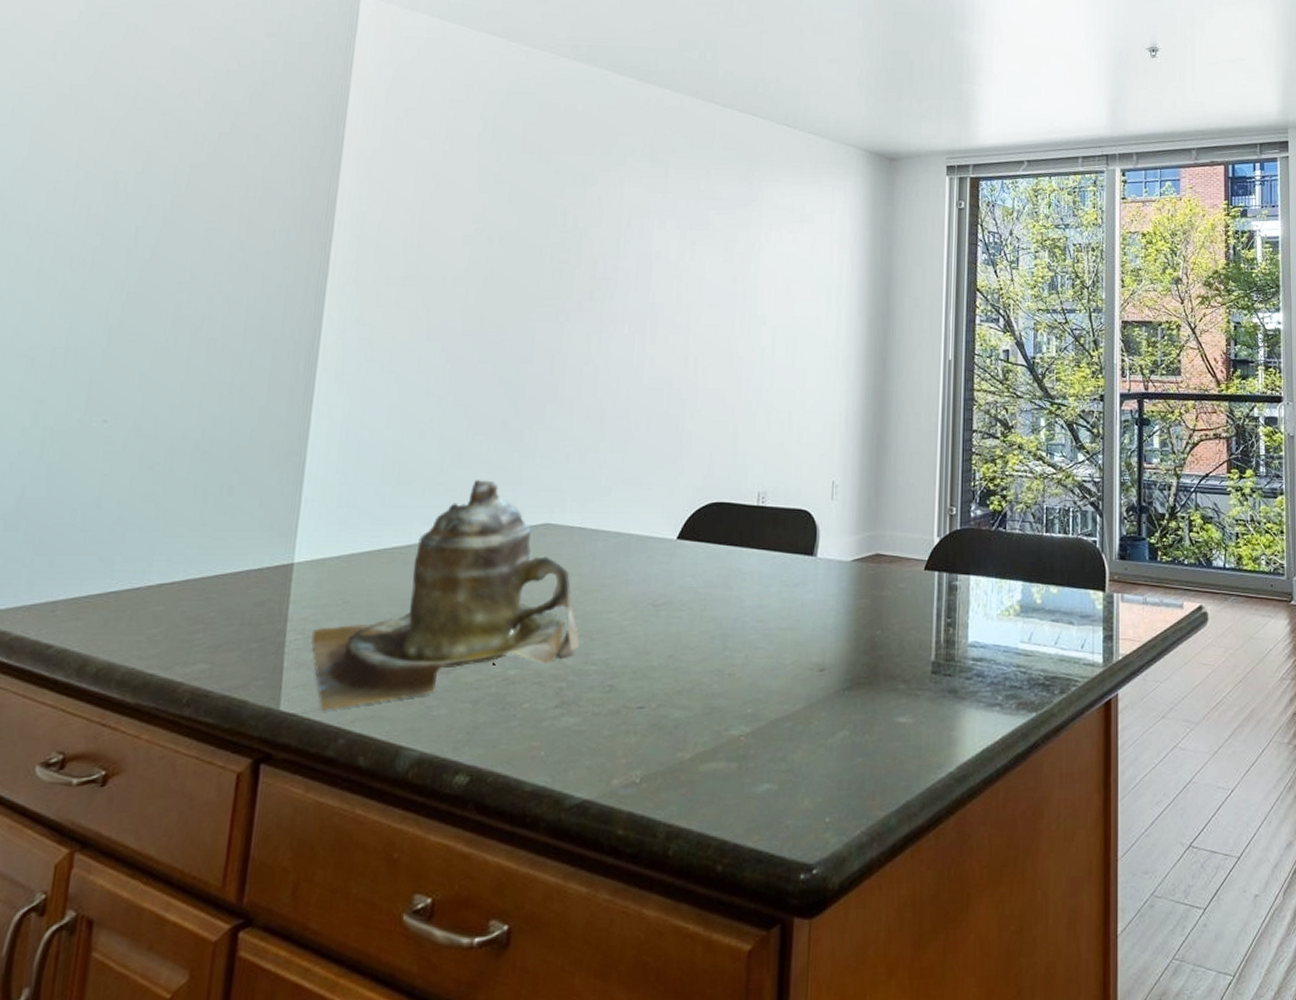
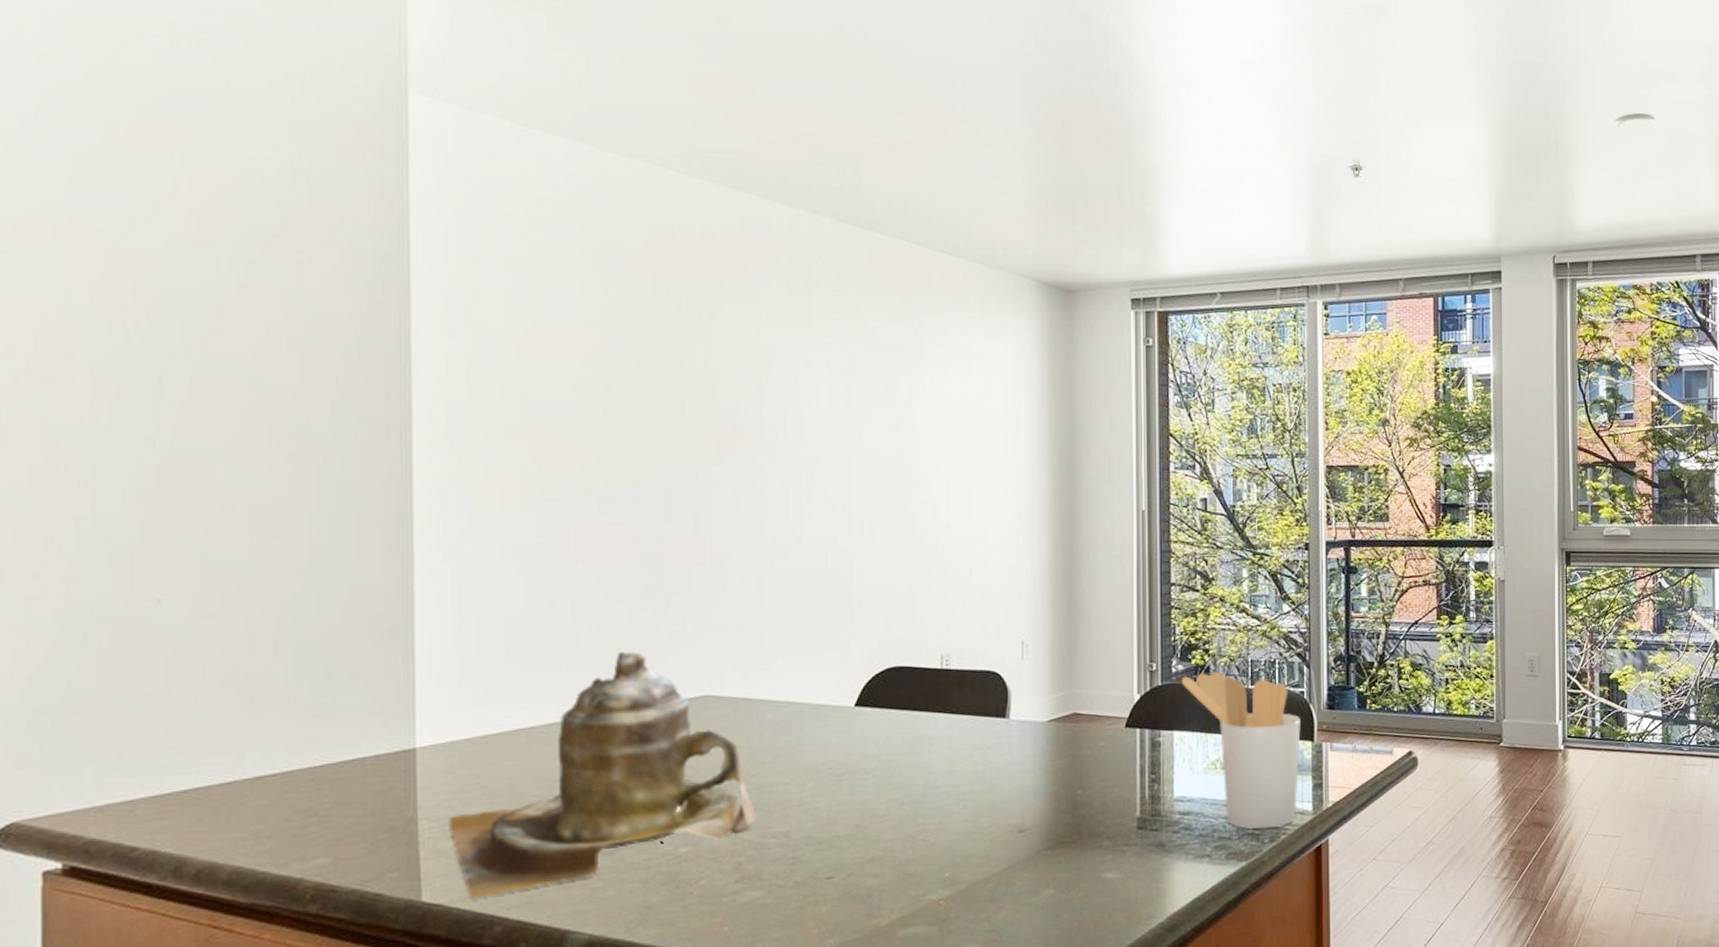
utensil holder: none [979,517,1093,680] -> present [1181,671,1301,829]

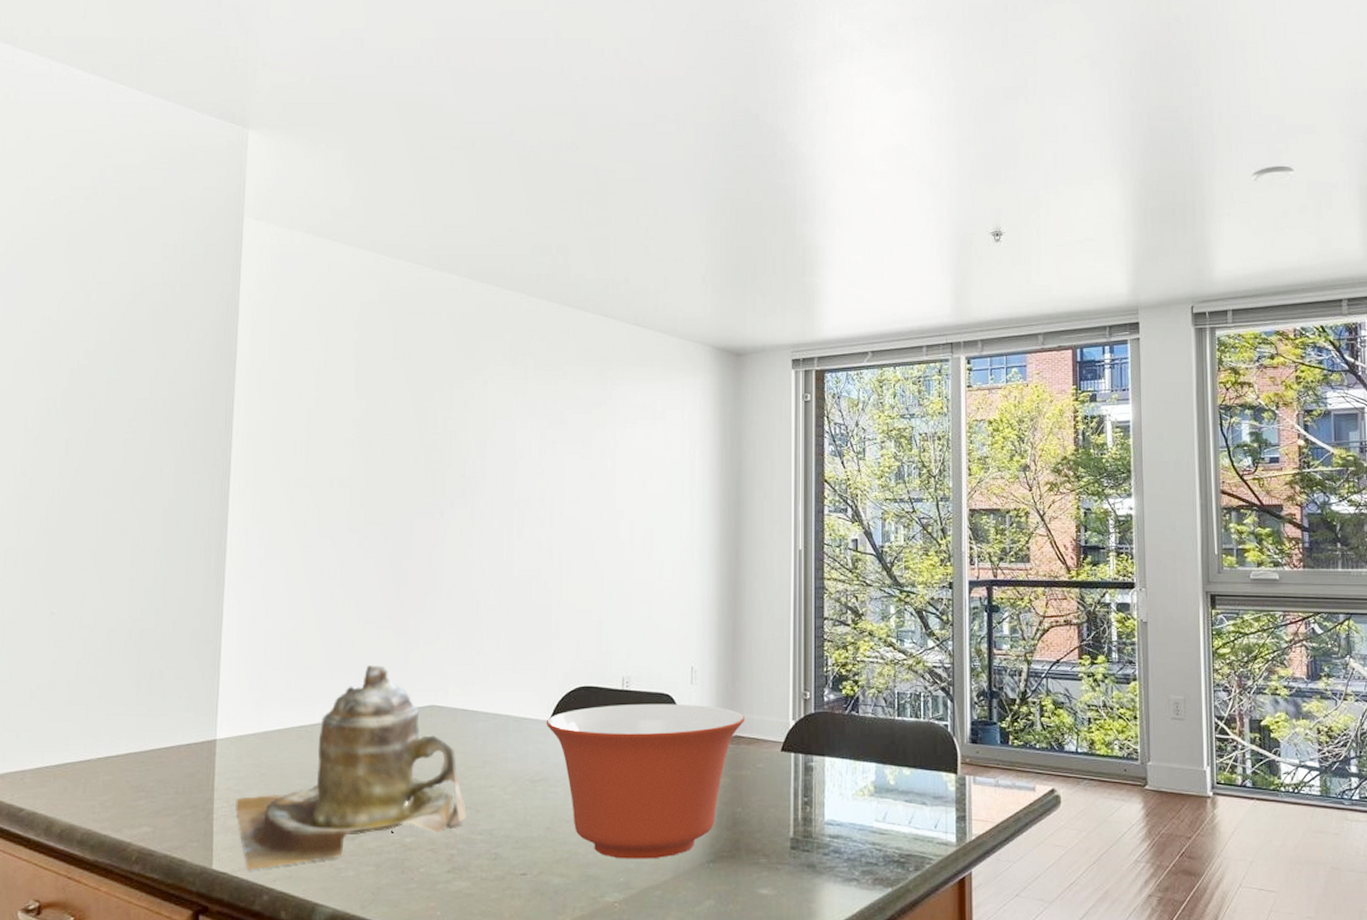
mixing bowl: none [850,681,1085,853] -> present [546,703,746,859]
utensil holder: present [1181,671,1301,829] -> none [832,702,945,857]

